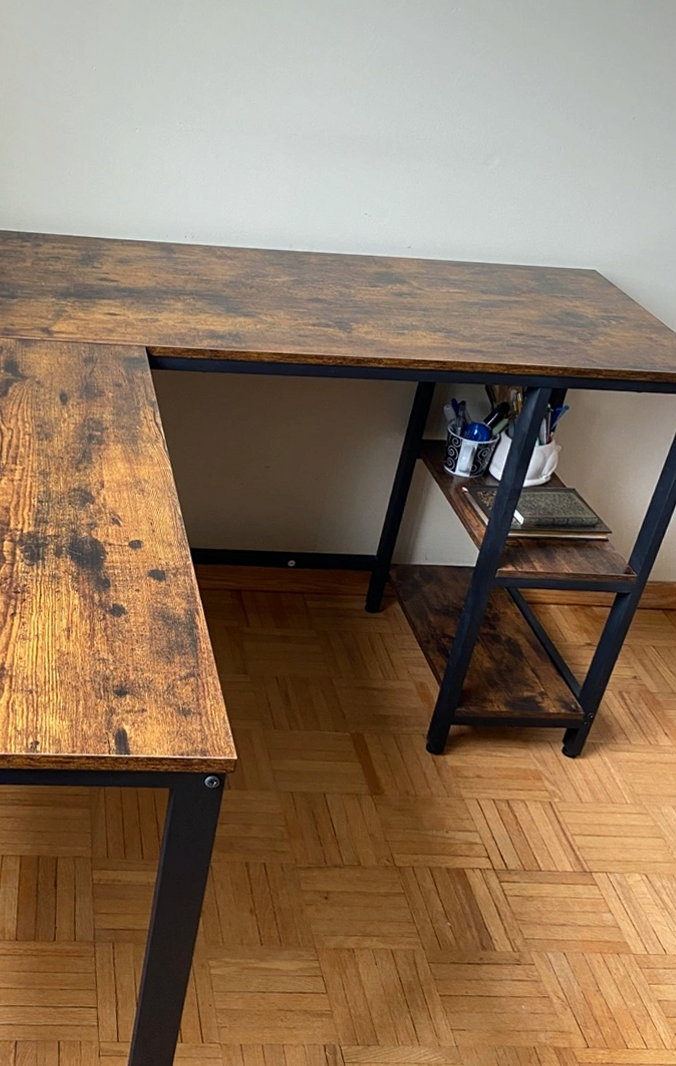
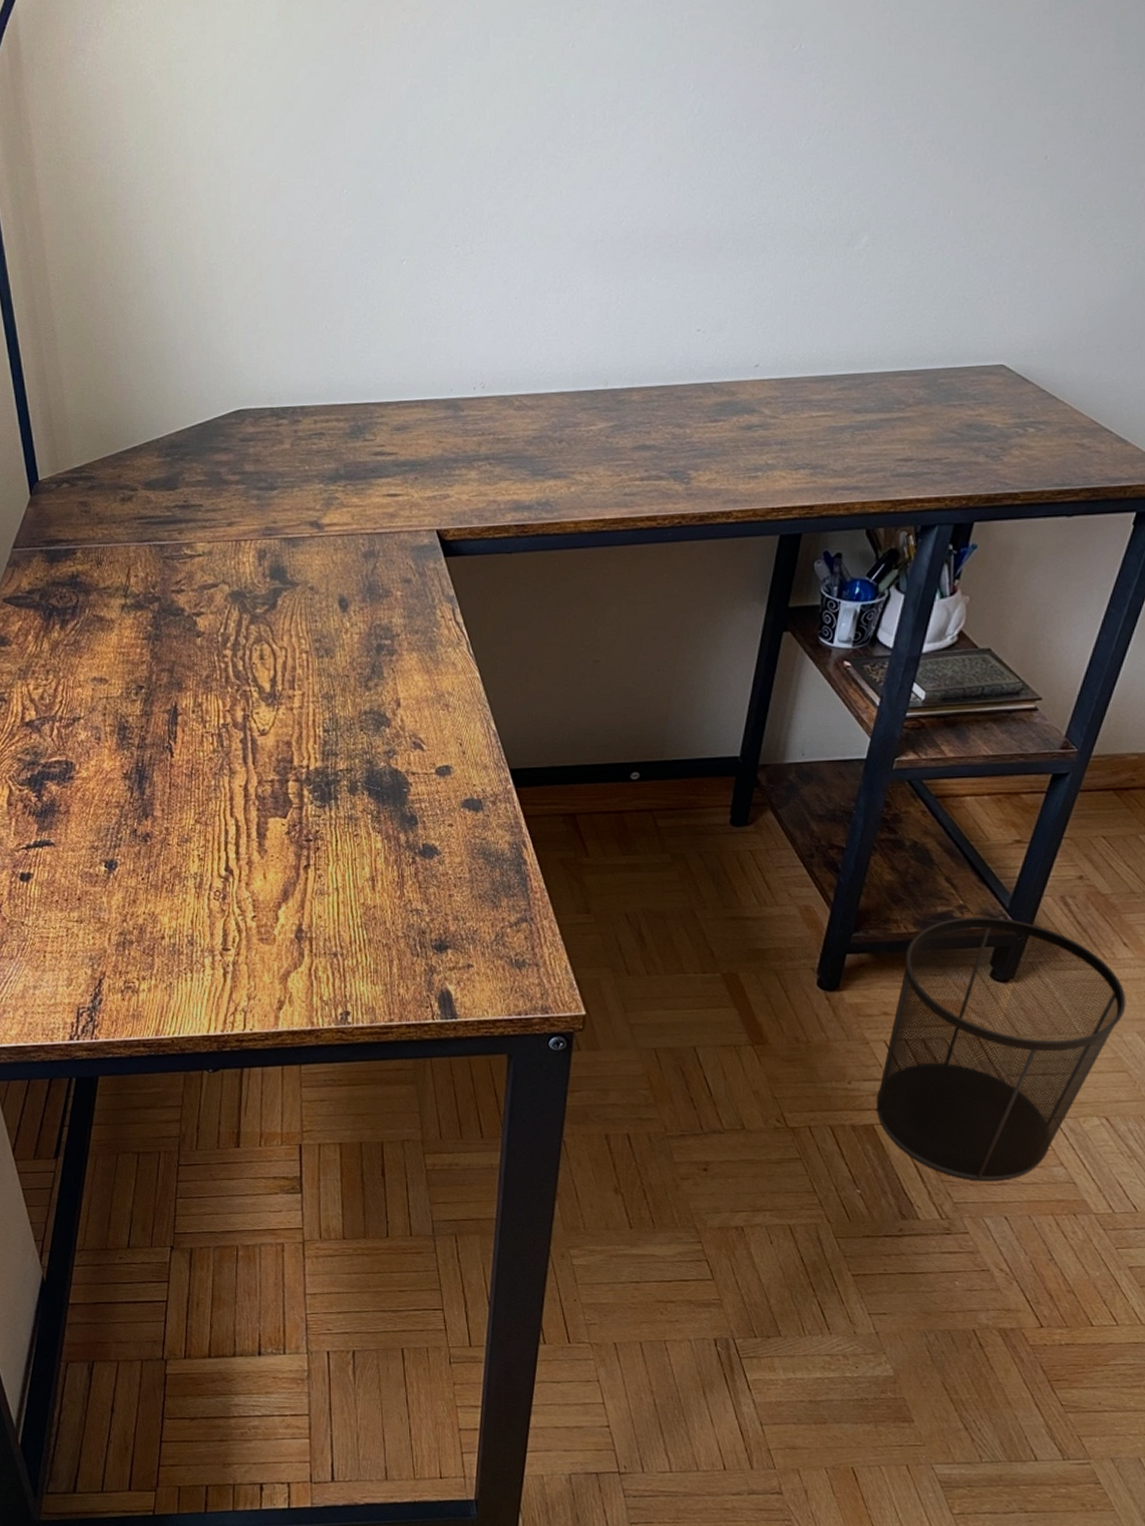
waste bin: none [466,702,665,923] -> present [876,917,1126,1182]

